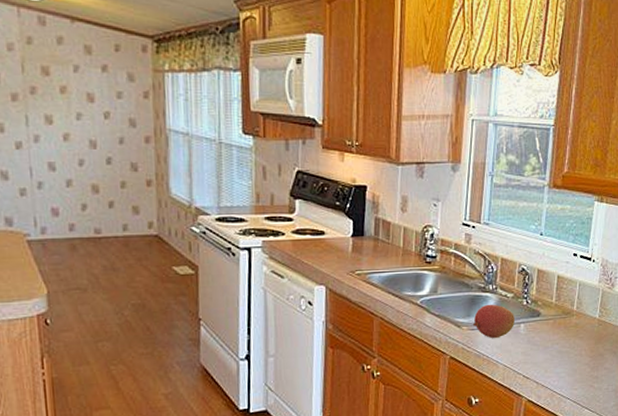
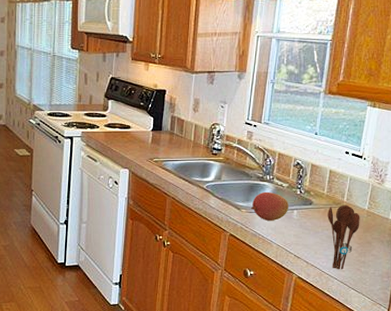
utensil holder: none [557,314,591,389] -> present [327,205,360,270]

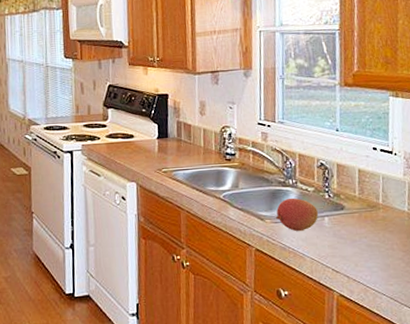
utensil holder: present [327,205,360,270] -> none [363,207,402,284]

